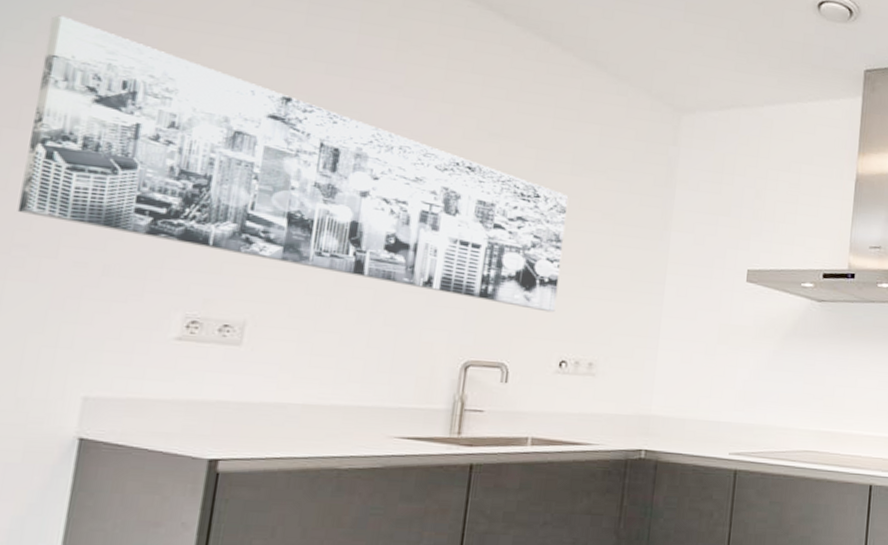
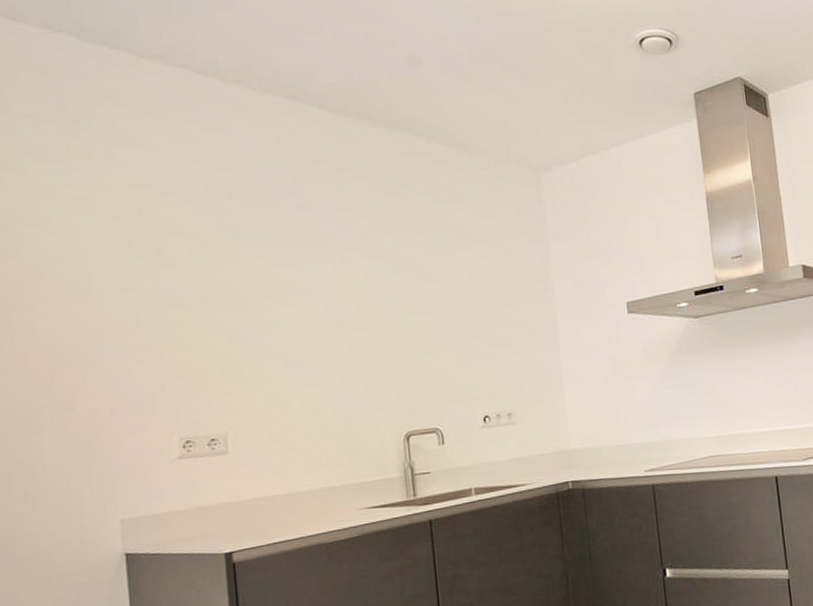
wall art: present [17,15,568,313] -> none [25,208,470,379]

